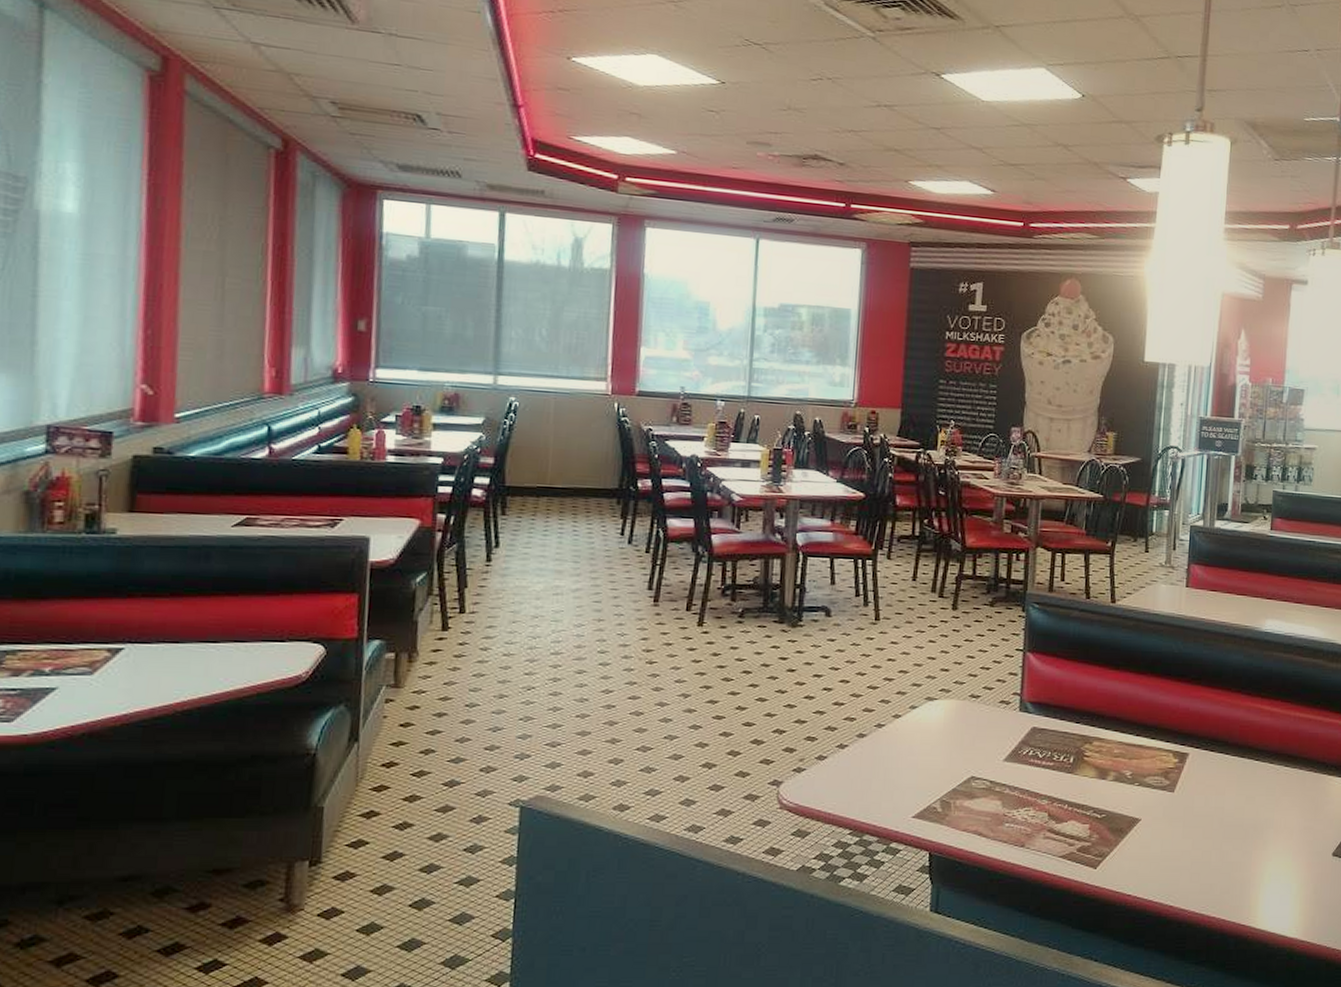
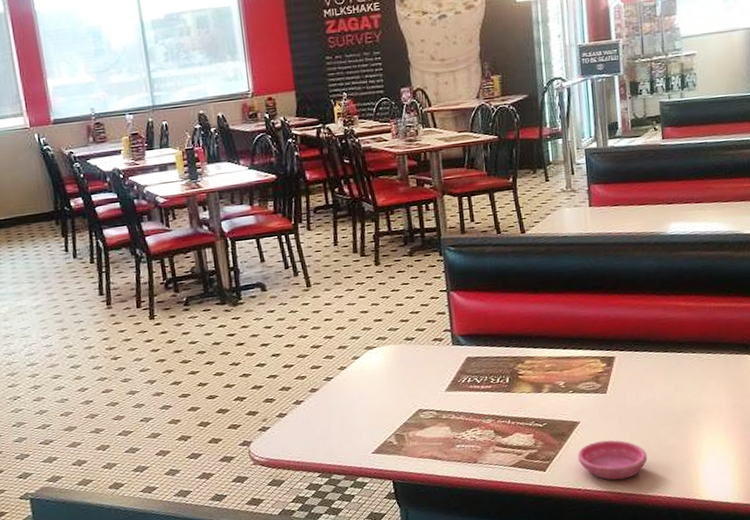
saucer: none [1132,844,1207,892] -> present [577,440,648,480]

